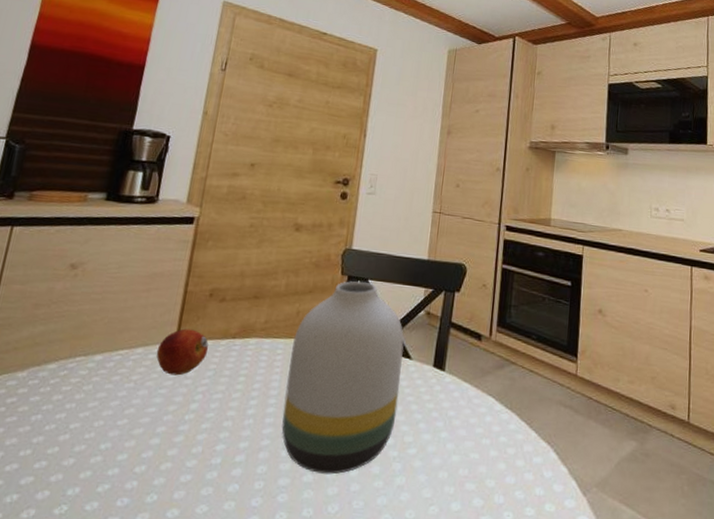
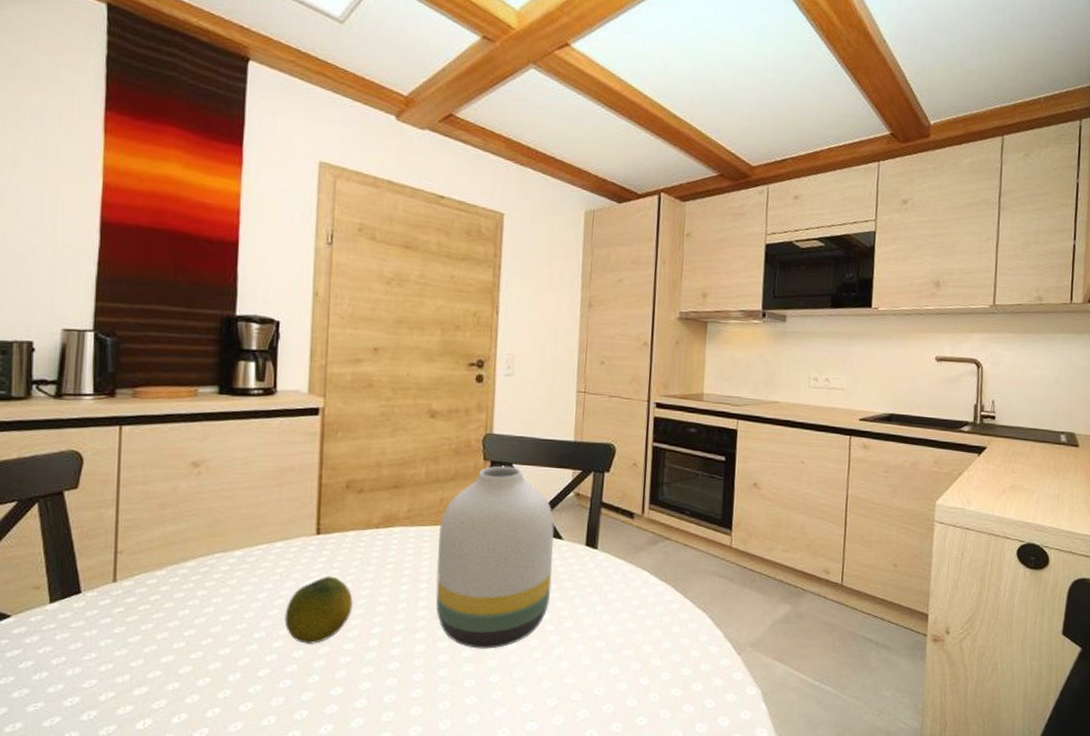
fruit: none [131,386,202,459] -> present [284,576,353,644]
fruit: present [156,328,209,376] -> none [298,521,352,567]

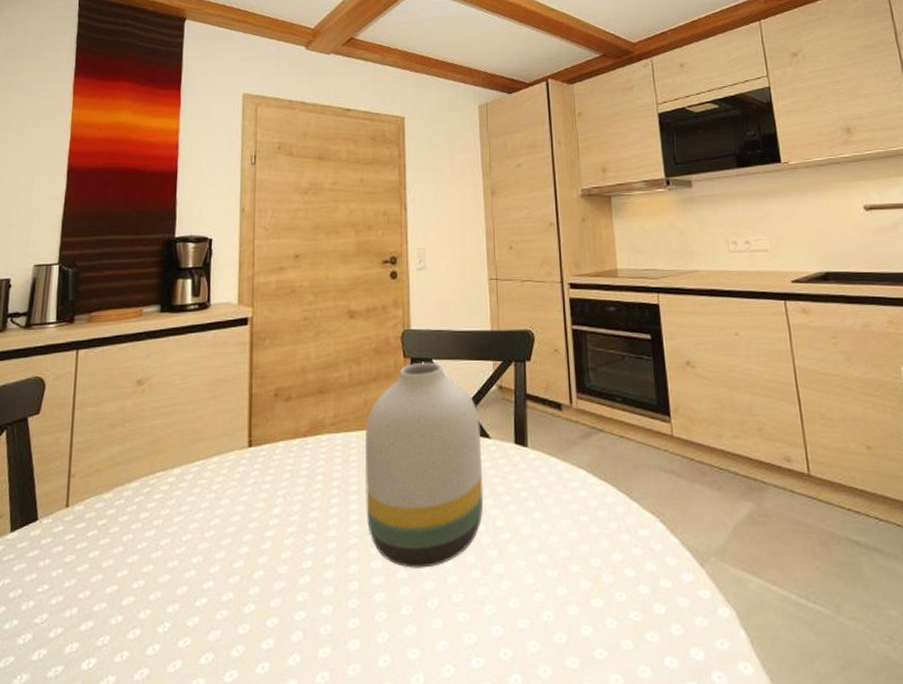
fruit: present [284,576,353,644] -> none [220,491,285,568]

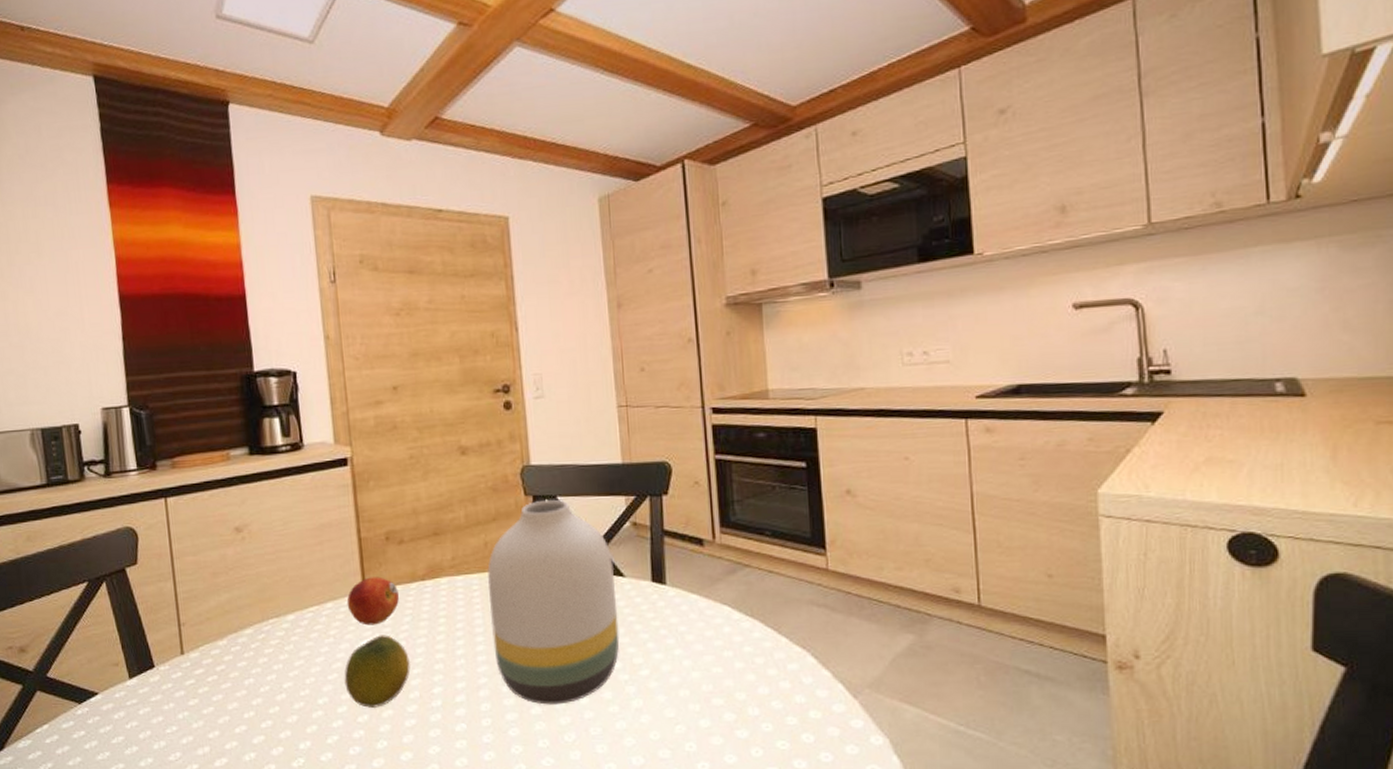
fruit: none [220,491,285,568] -> present [344,635,410,708]
fruit: none [231,432,282,481] -> present [346,576,400,626]

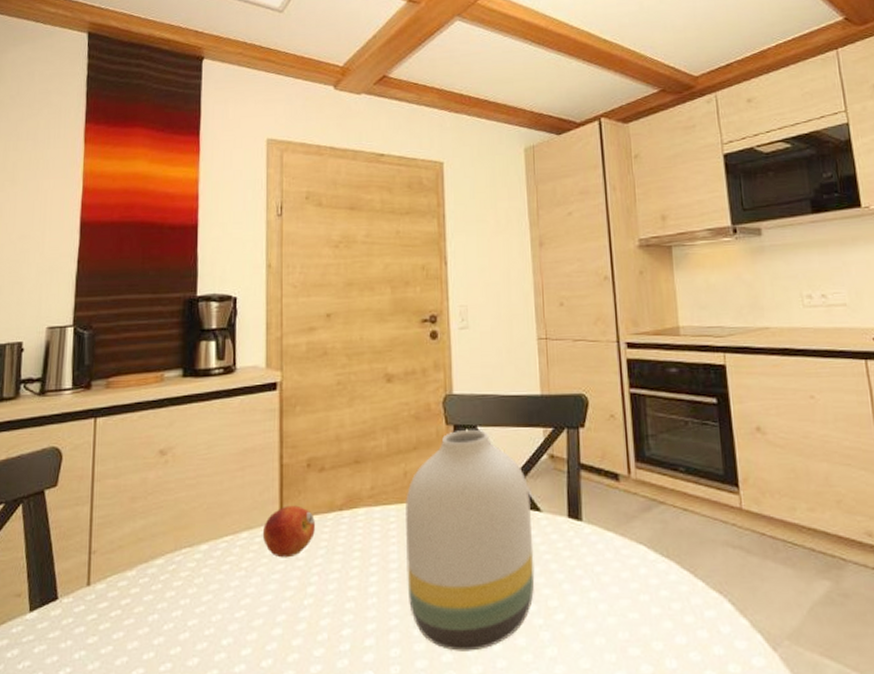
fruit: present [344,635,410,708] -> none [251,568,320,651]

